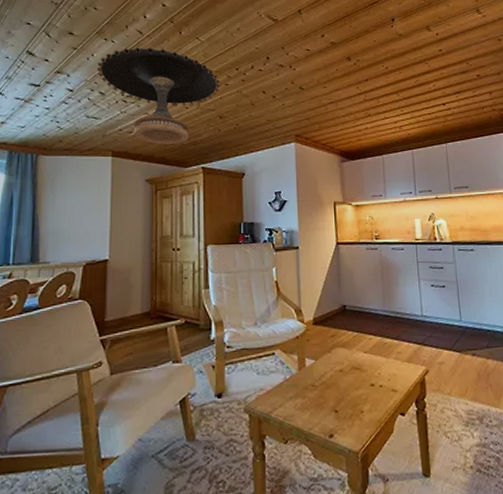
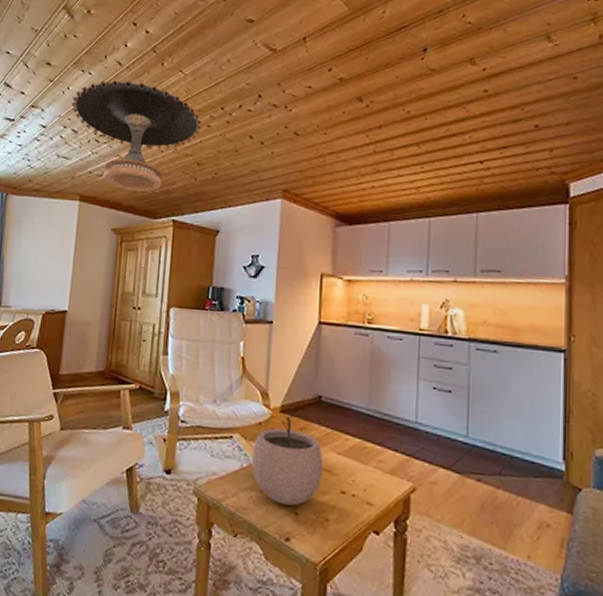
plant pot: none [294,323,354,406] -> present [252,412,324,506]

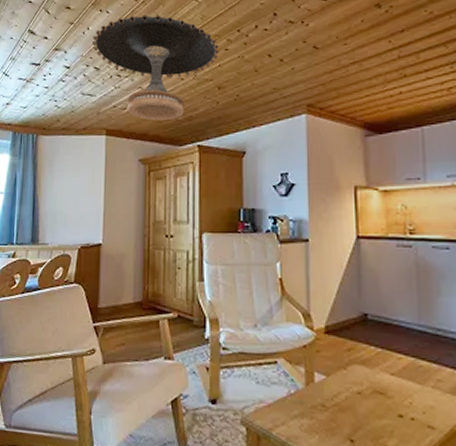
plant pot: present [252,412,324,506] -> none [300,333,377,432]

